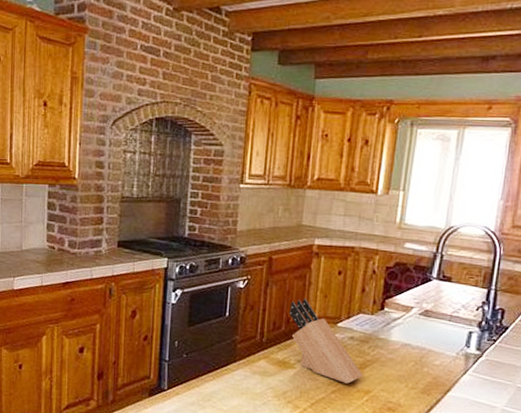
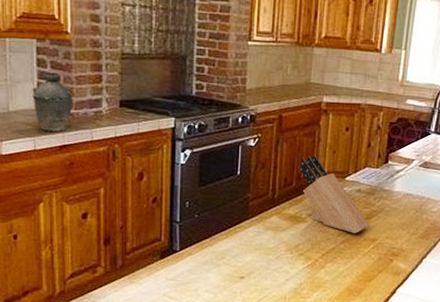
kettle: none [42,215,77,270] -> present [32,72,73,133]

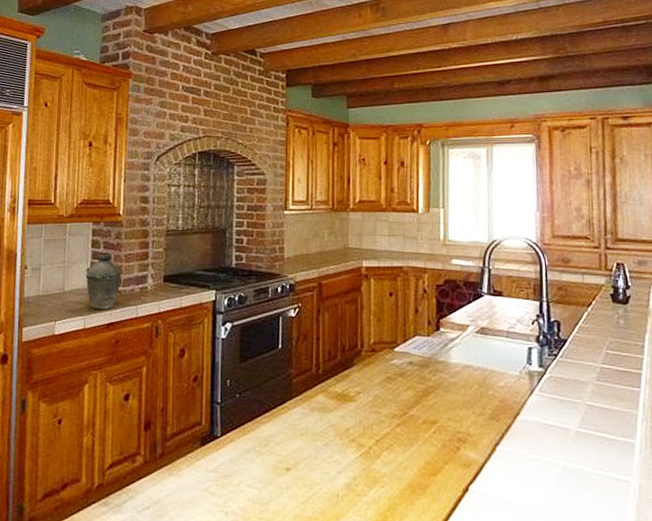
knife block: present [299,155,370,234] -> none [343,324,427,414]

